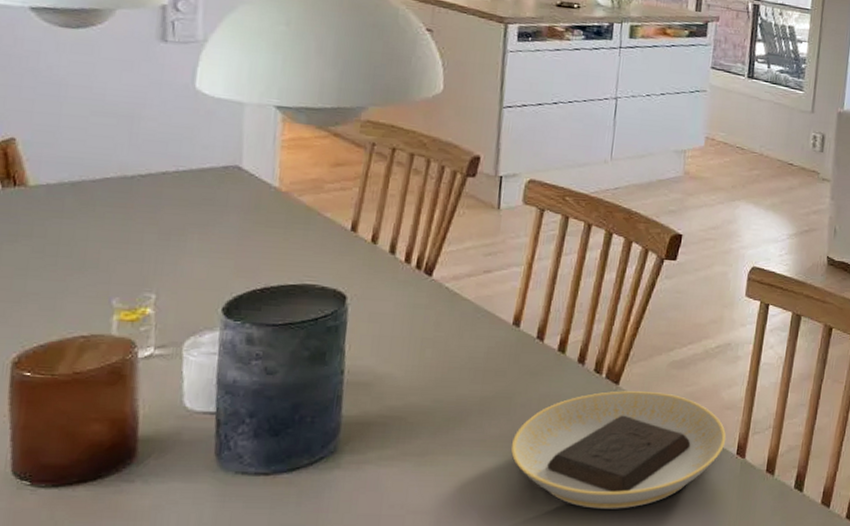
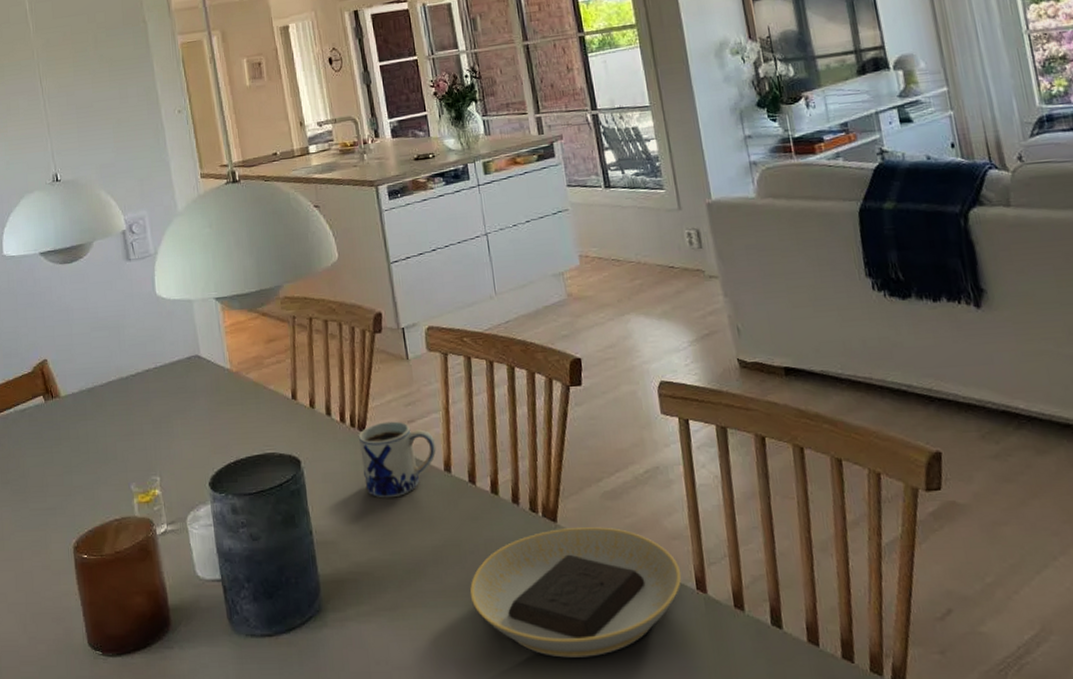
mug: none [419,268,510,346] -> present [358,421,437,498]

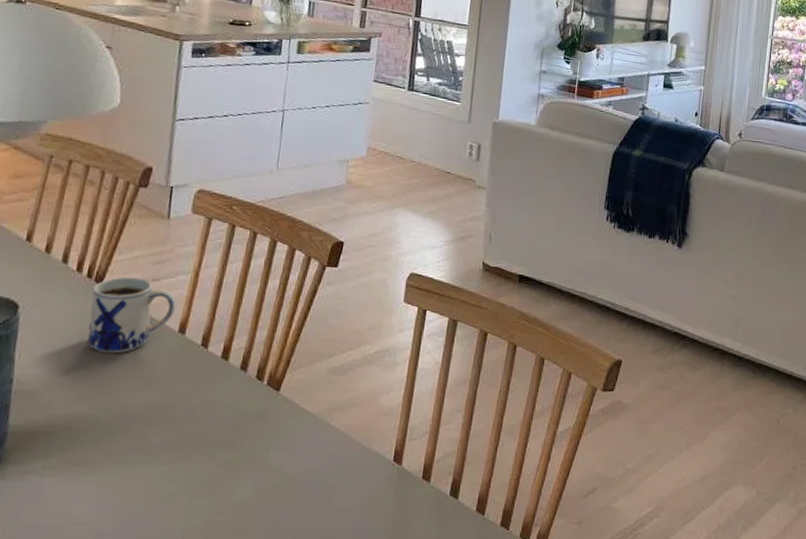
plate: present [469,527,682,658] -> none [172,397,384,518]

